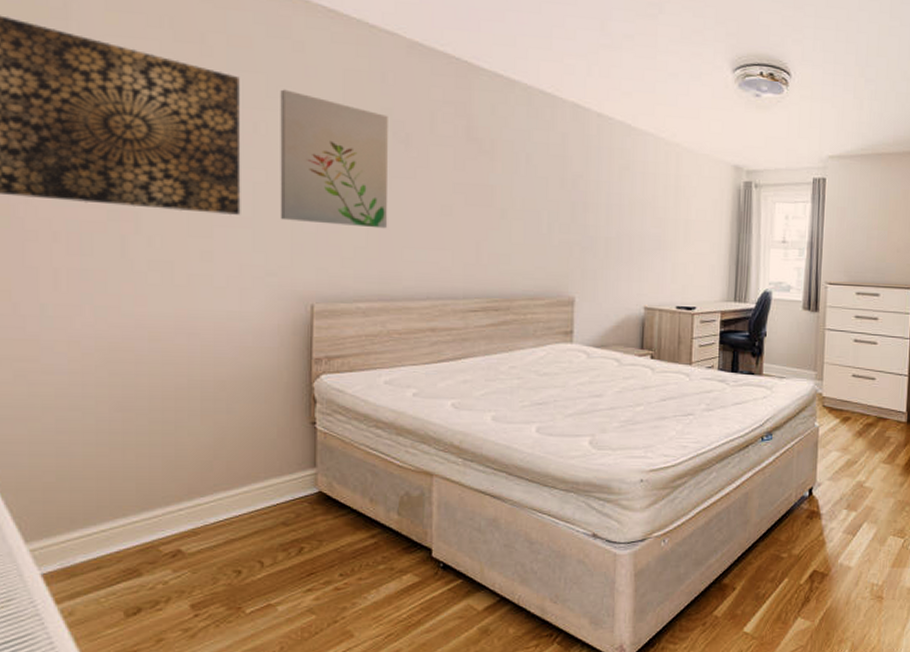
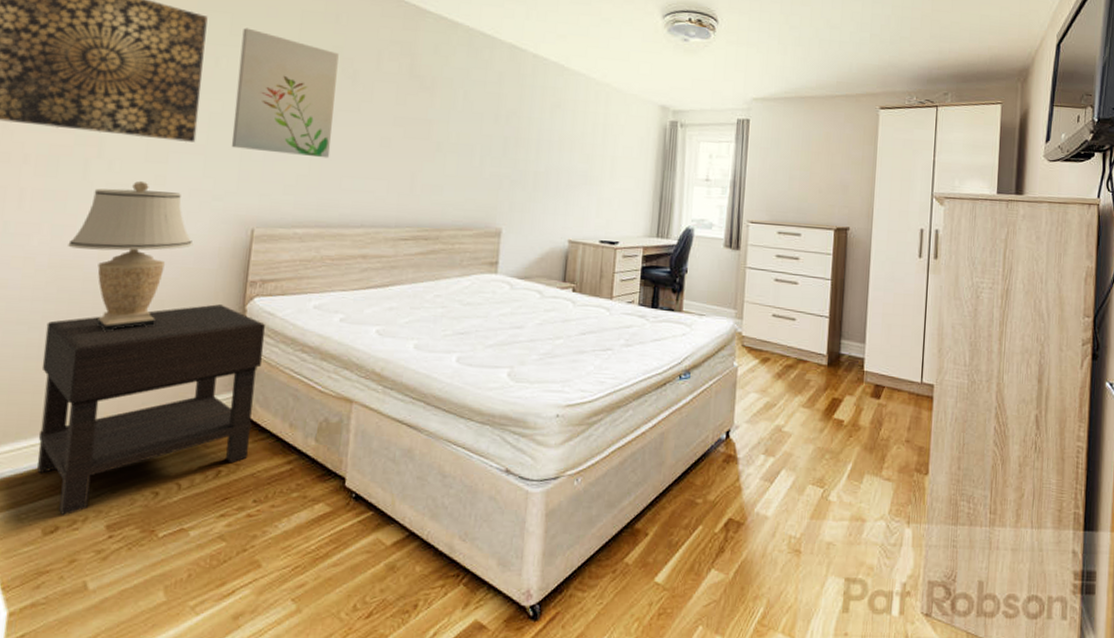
nightstand: none [102,383,336,598] -> present [36,304,265,516]
table lamp: none [114,257,250,415] -> present [68,180,194,332]

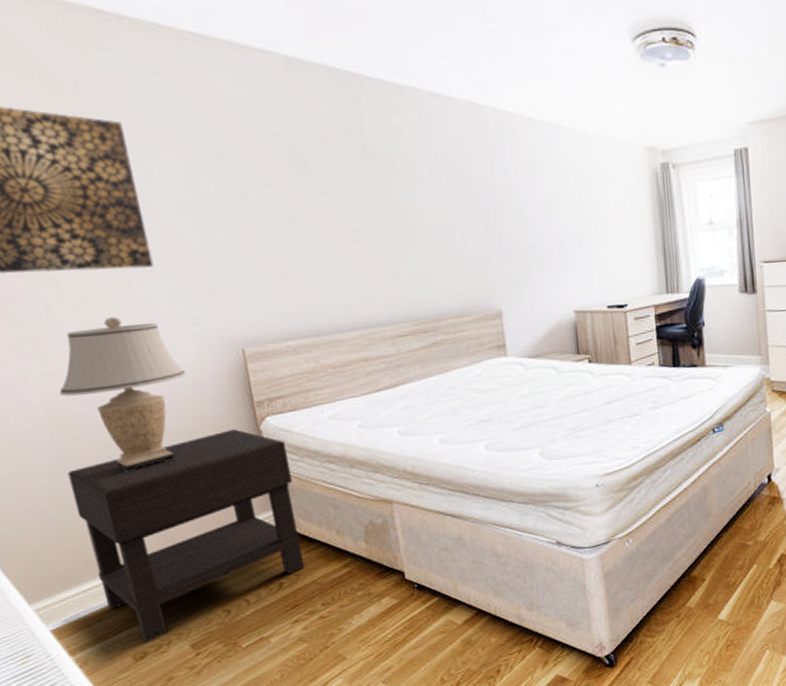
wall art: present [231,28,339,158] -> none [165,128,301,267]

